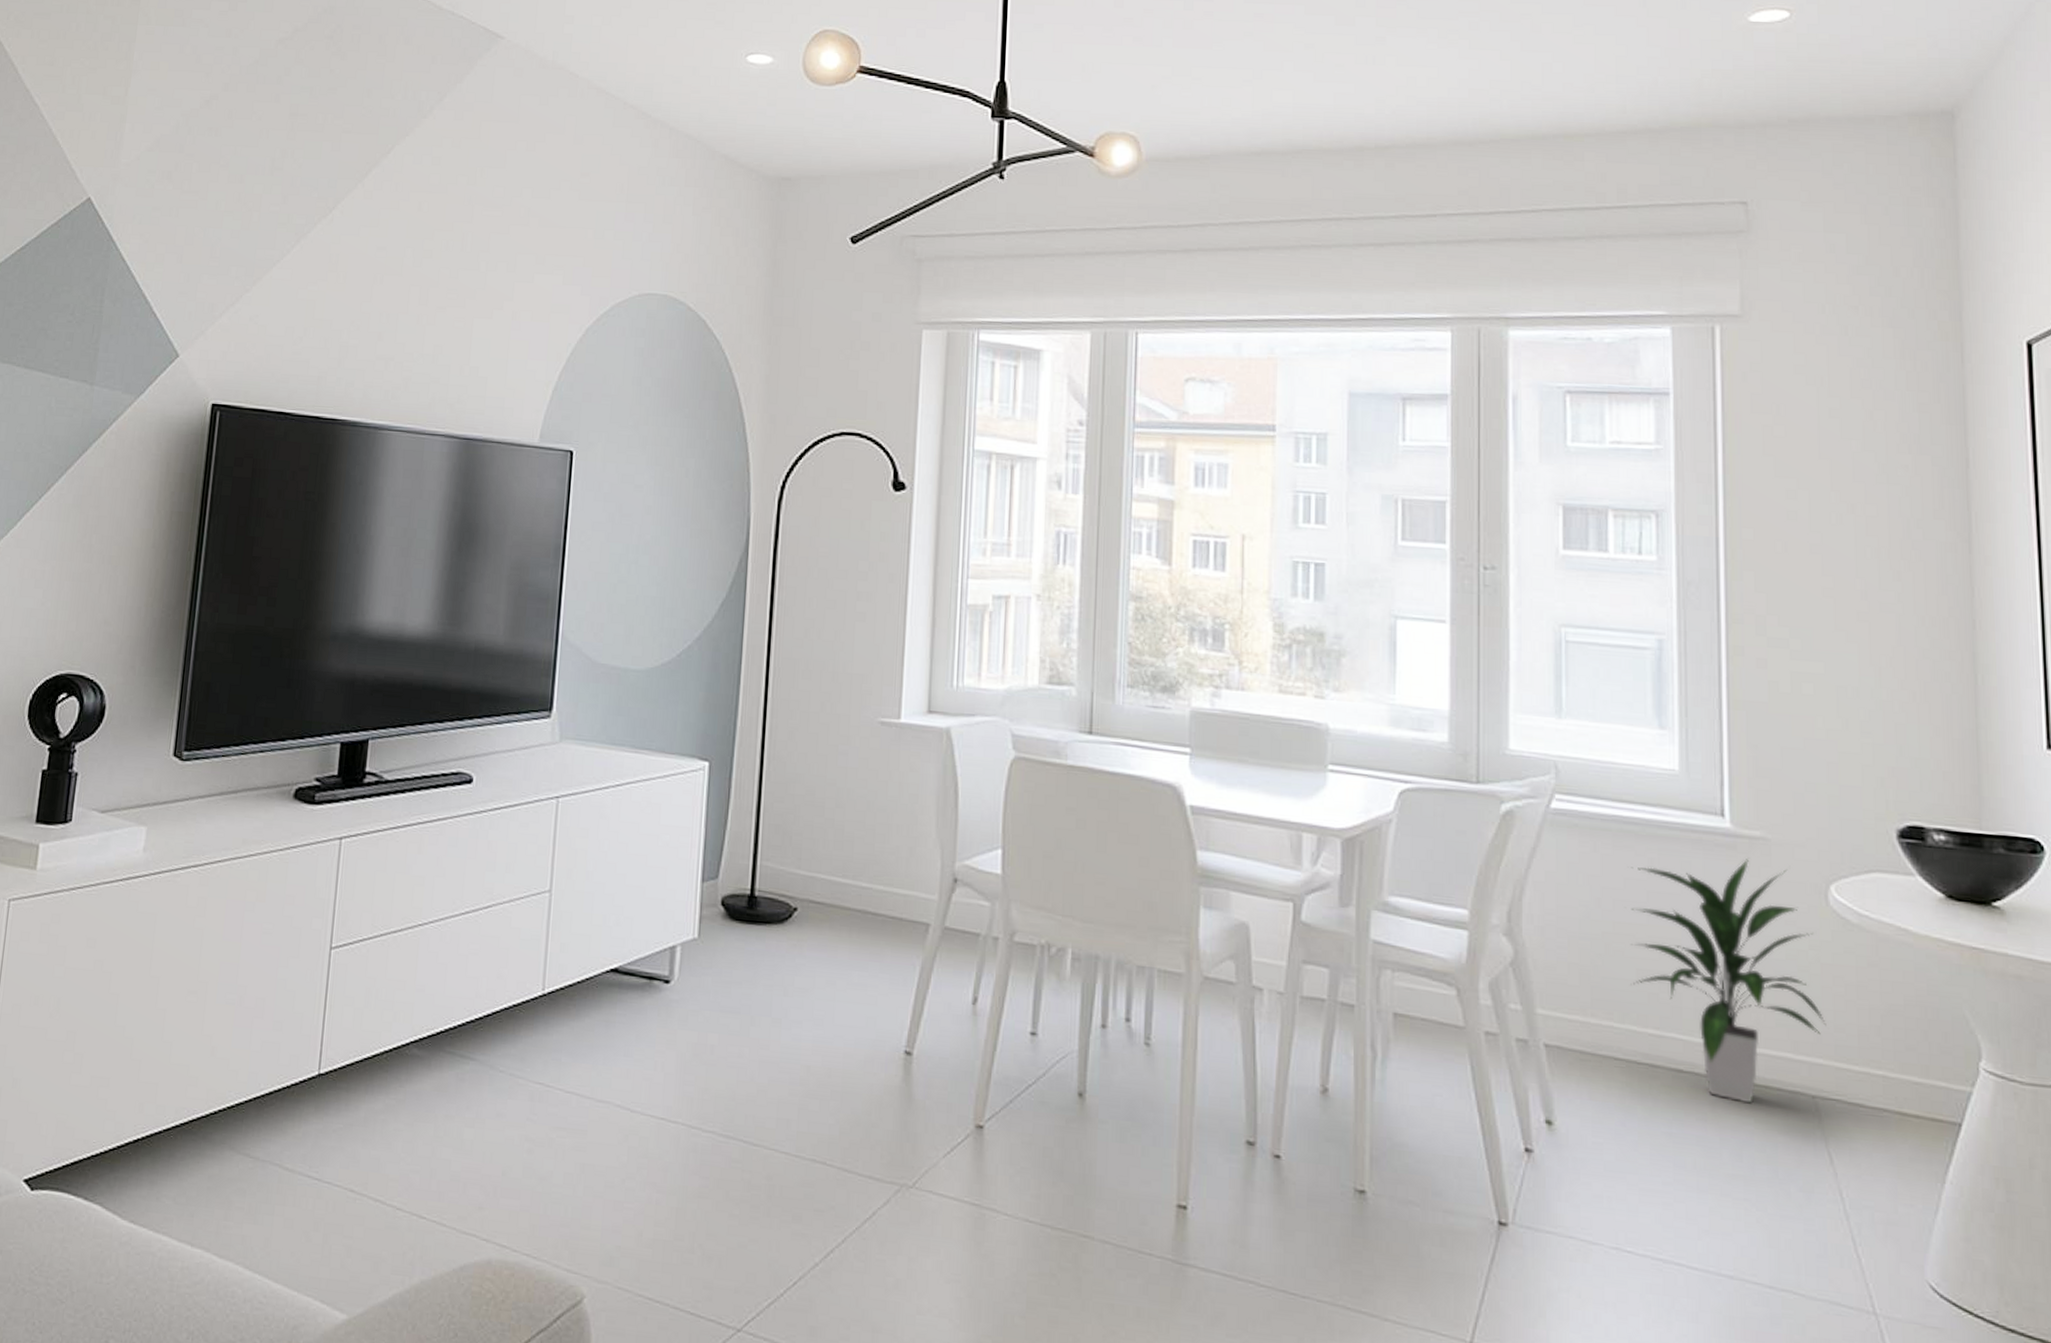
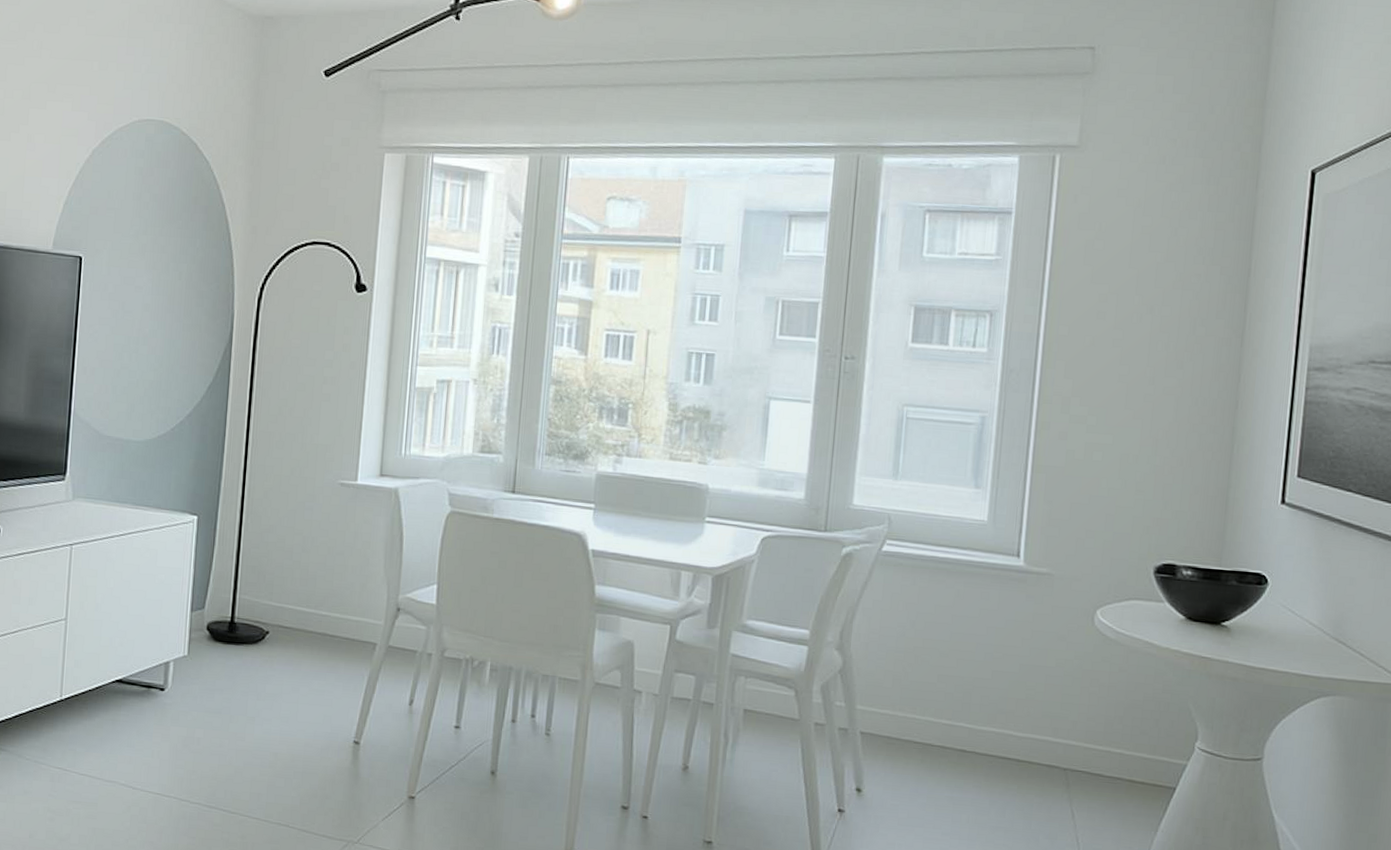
indoor plant: present [1630,857,1826,1103] -> none [932,589,1081,774]

